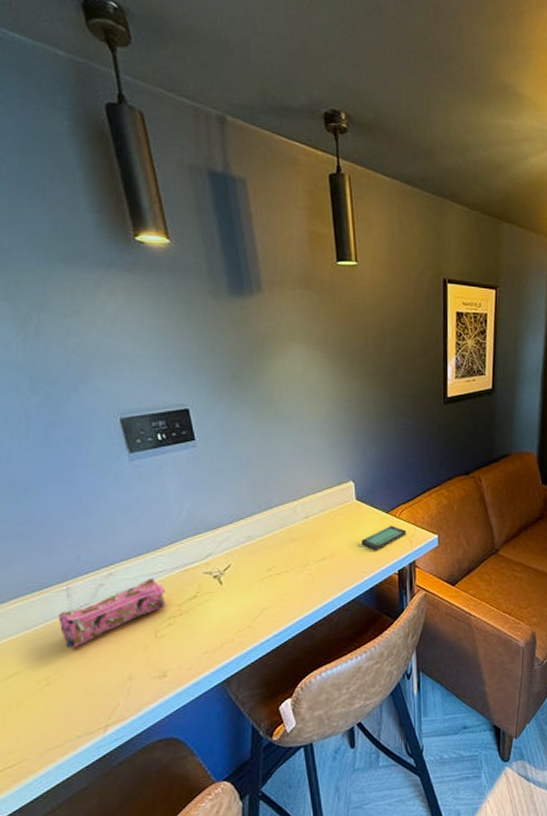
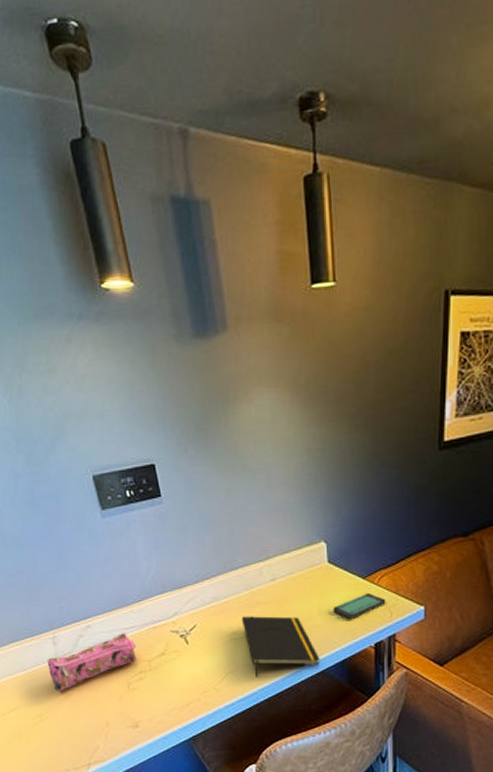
notepad: none [276,551,351,612] -> present [241,616,320,677]

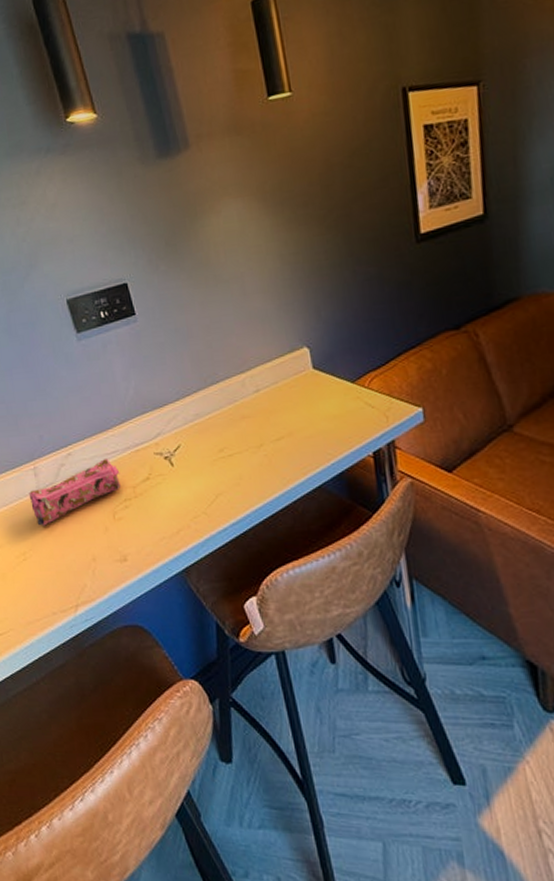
notepad: present [241,616,320,677] -> none [227,429,316,498]
smartphone: present [333,594,386,620] -> none [323,398,380,428]

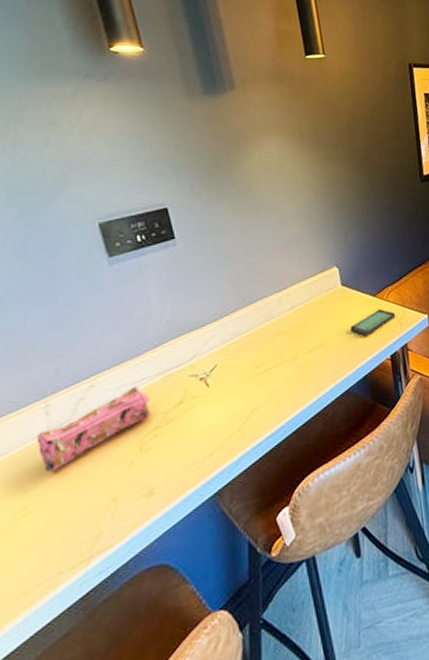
smartphone: none [323,398,380,428] -> present [350,309,396,336]

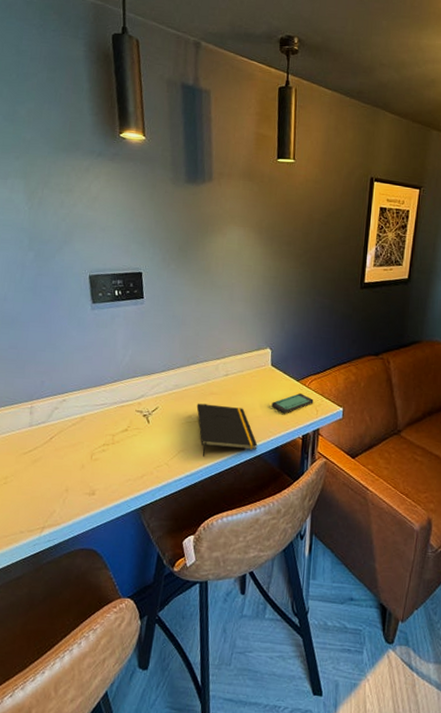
pencil case: present [36,386,151,472] -> none [21,409,104,457]
notepad: none [263,341,344,410] -> present [196,403,258,457]

